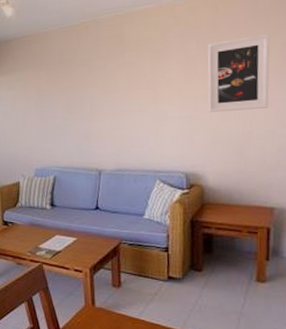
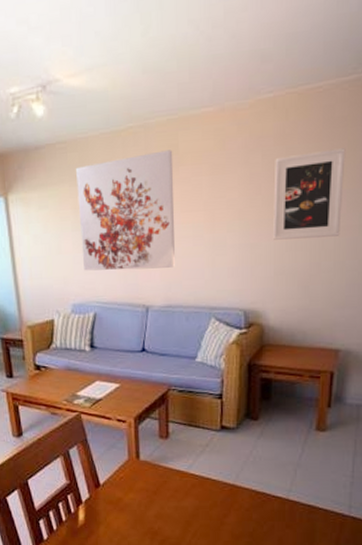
wall art: none [39,40,123,141] -> present [76,150,175,271]

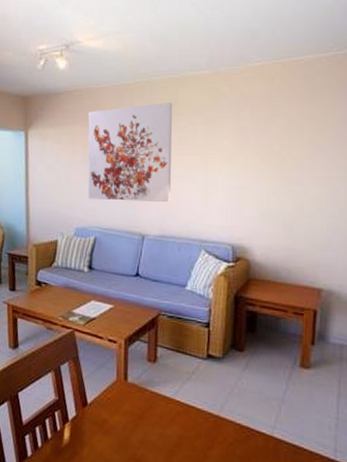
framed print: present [273,148,346,240] -> none [260,111,325,185]

